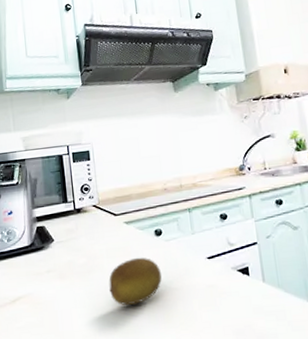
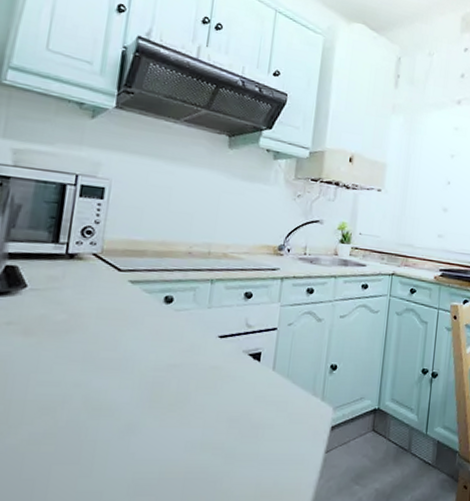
fruit: present [109,257,162,305] -> none [89,323,161,377]

